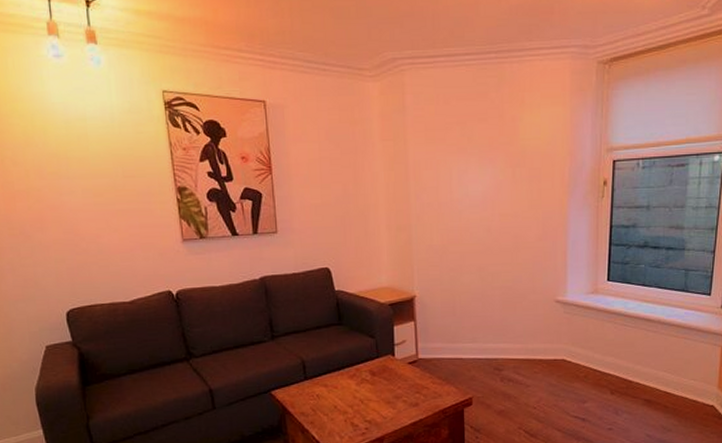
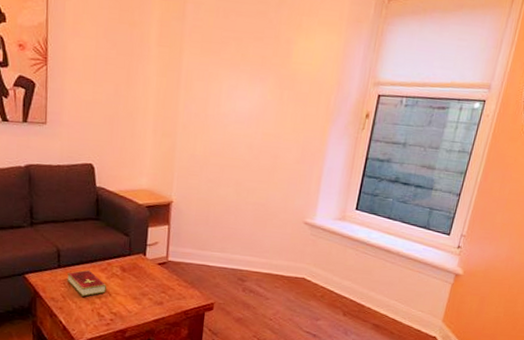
hardcover book: none [314,378,357,407] -> present [66,269,106,297]

